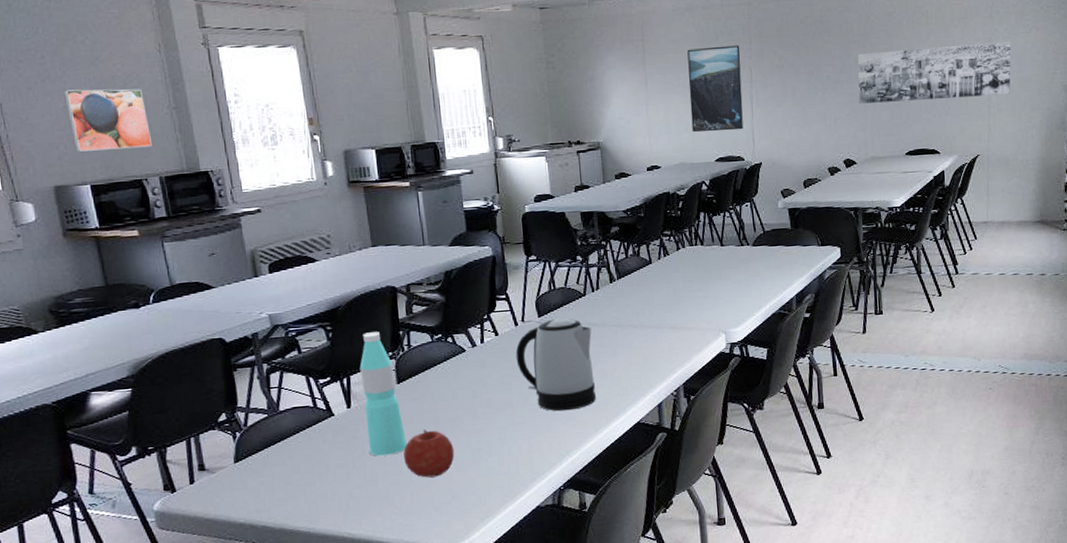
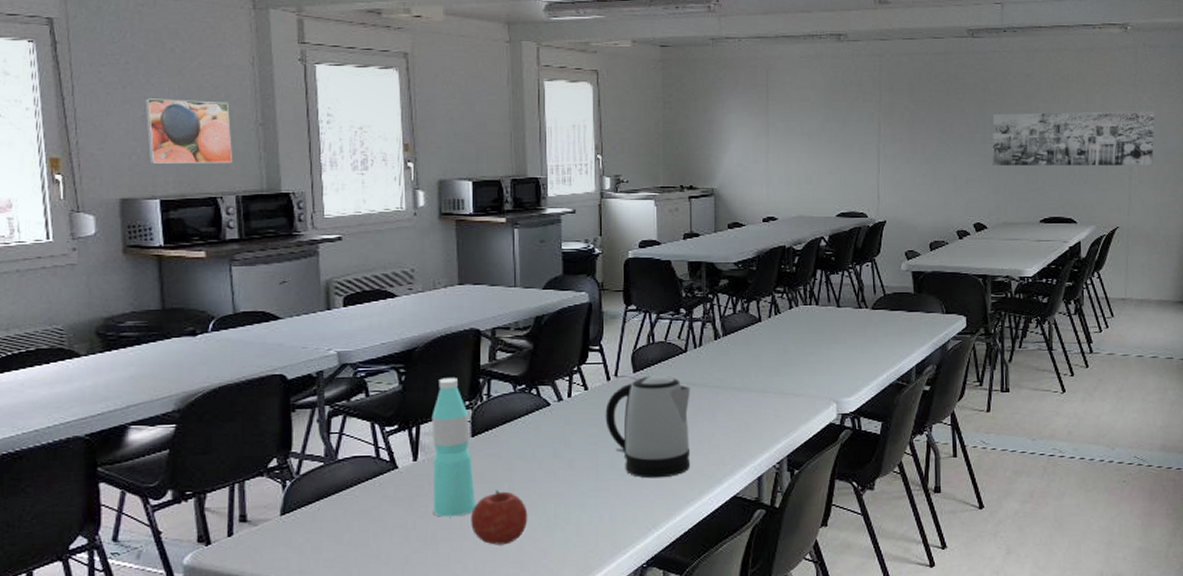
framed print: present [687,45,744,132] -> none [813,97,869,185]

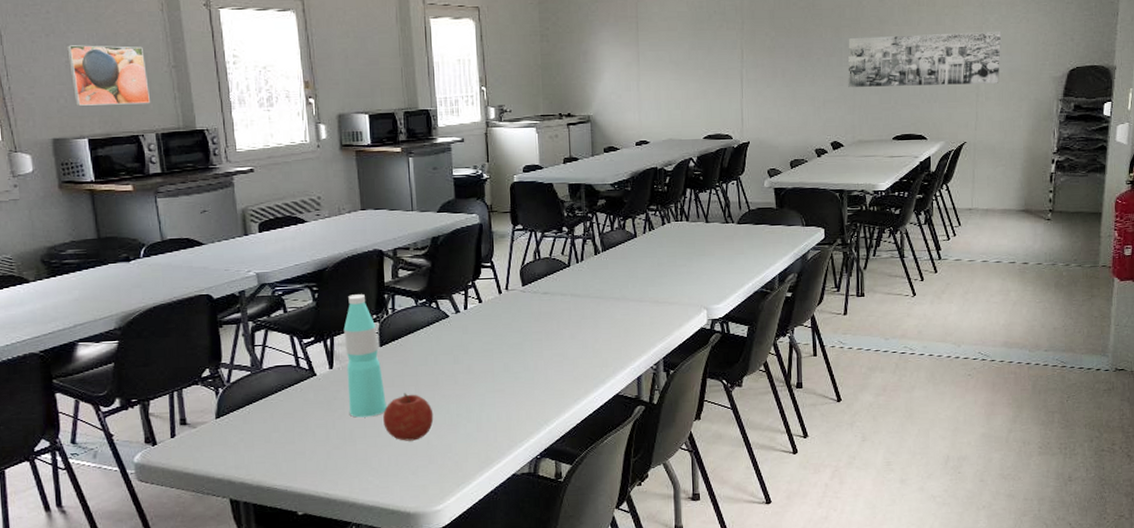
kettle: present [605,375,691,479] -> none [498,288,577,380]

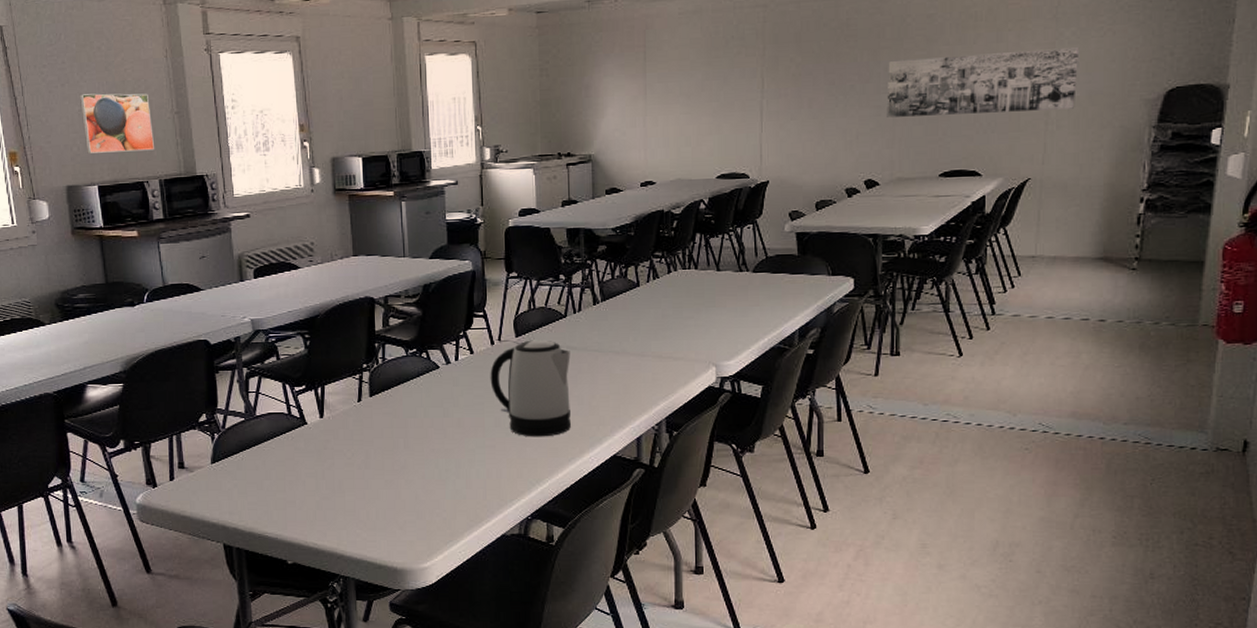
water bottle: present [343,294,387,418] -> none [334,343,375,469]
fruit: present [383,393,434,441] -> none [372,445,422,495]
kettle: none [498,288,577,380] -> present [490,339,572,437]

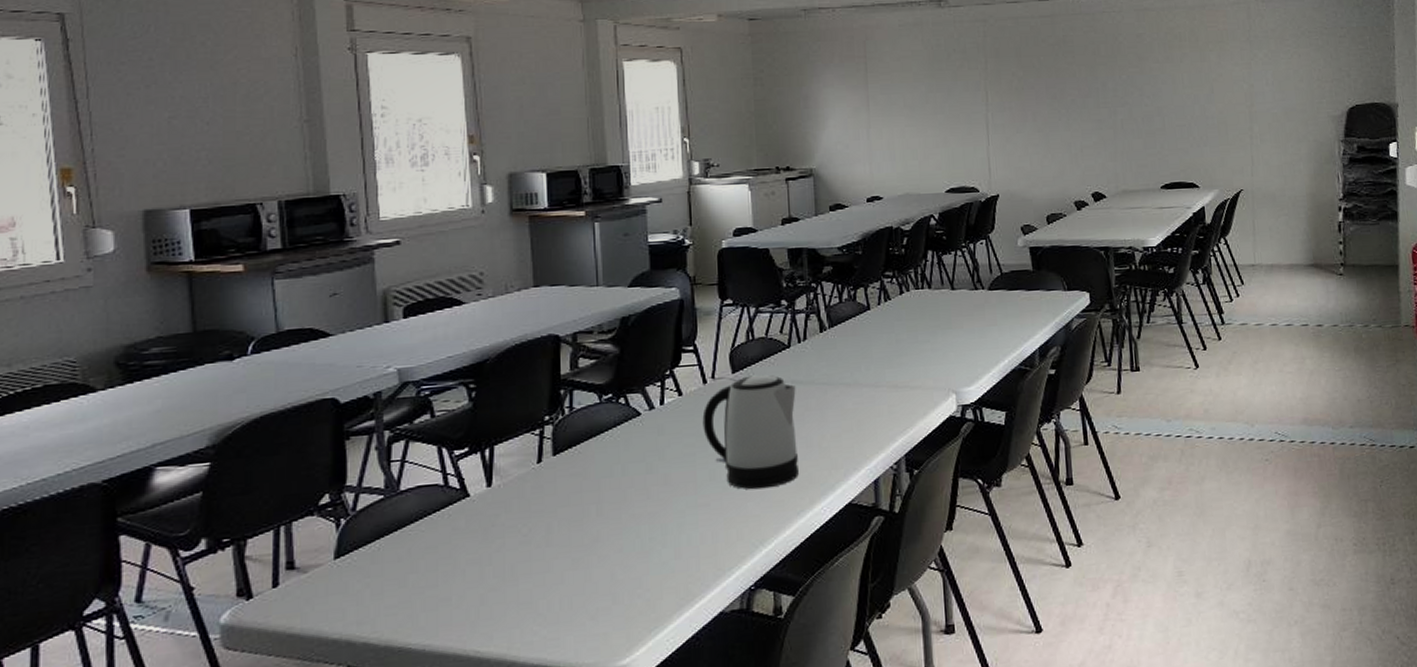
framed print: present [79,93,155,154] -> none [170,97,275,170]
wall art: present [887,47,1080,117] -> none [1105,68,1274,131]

